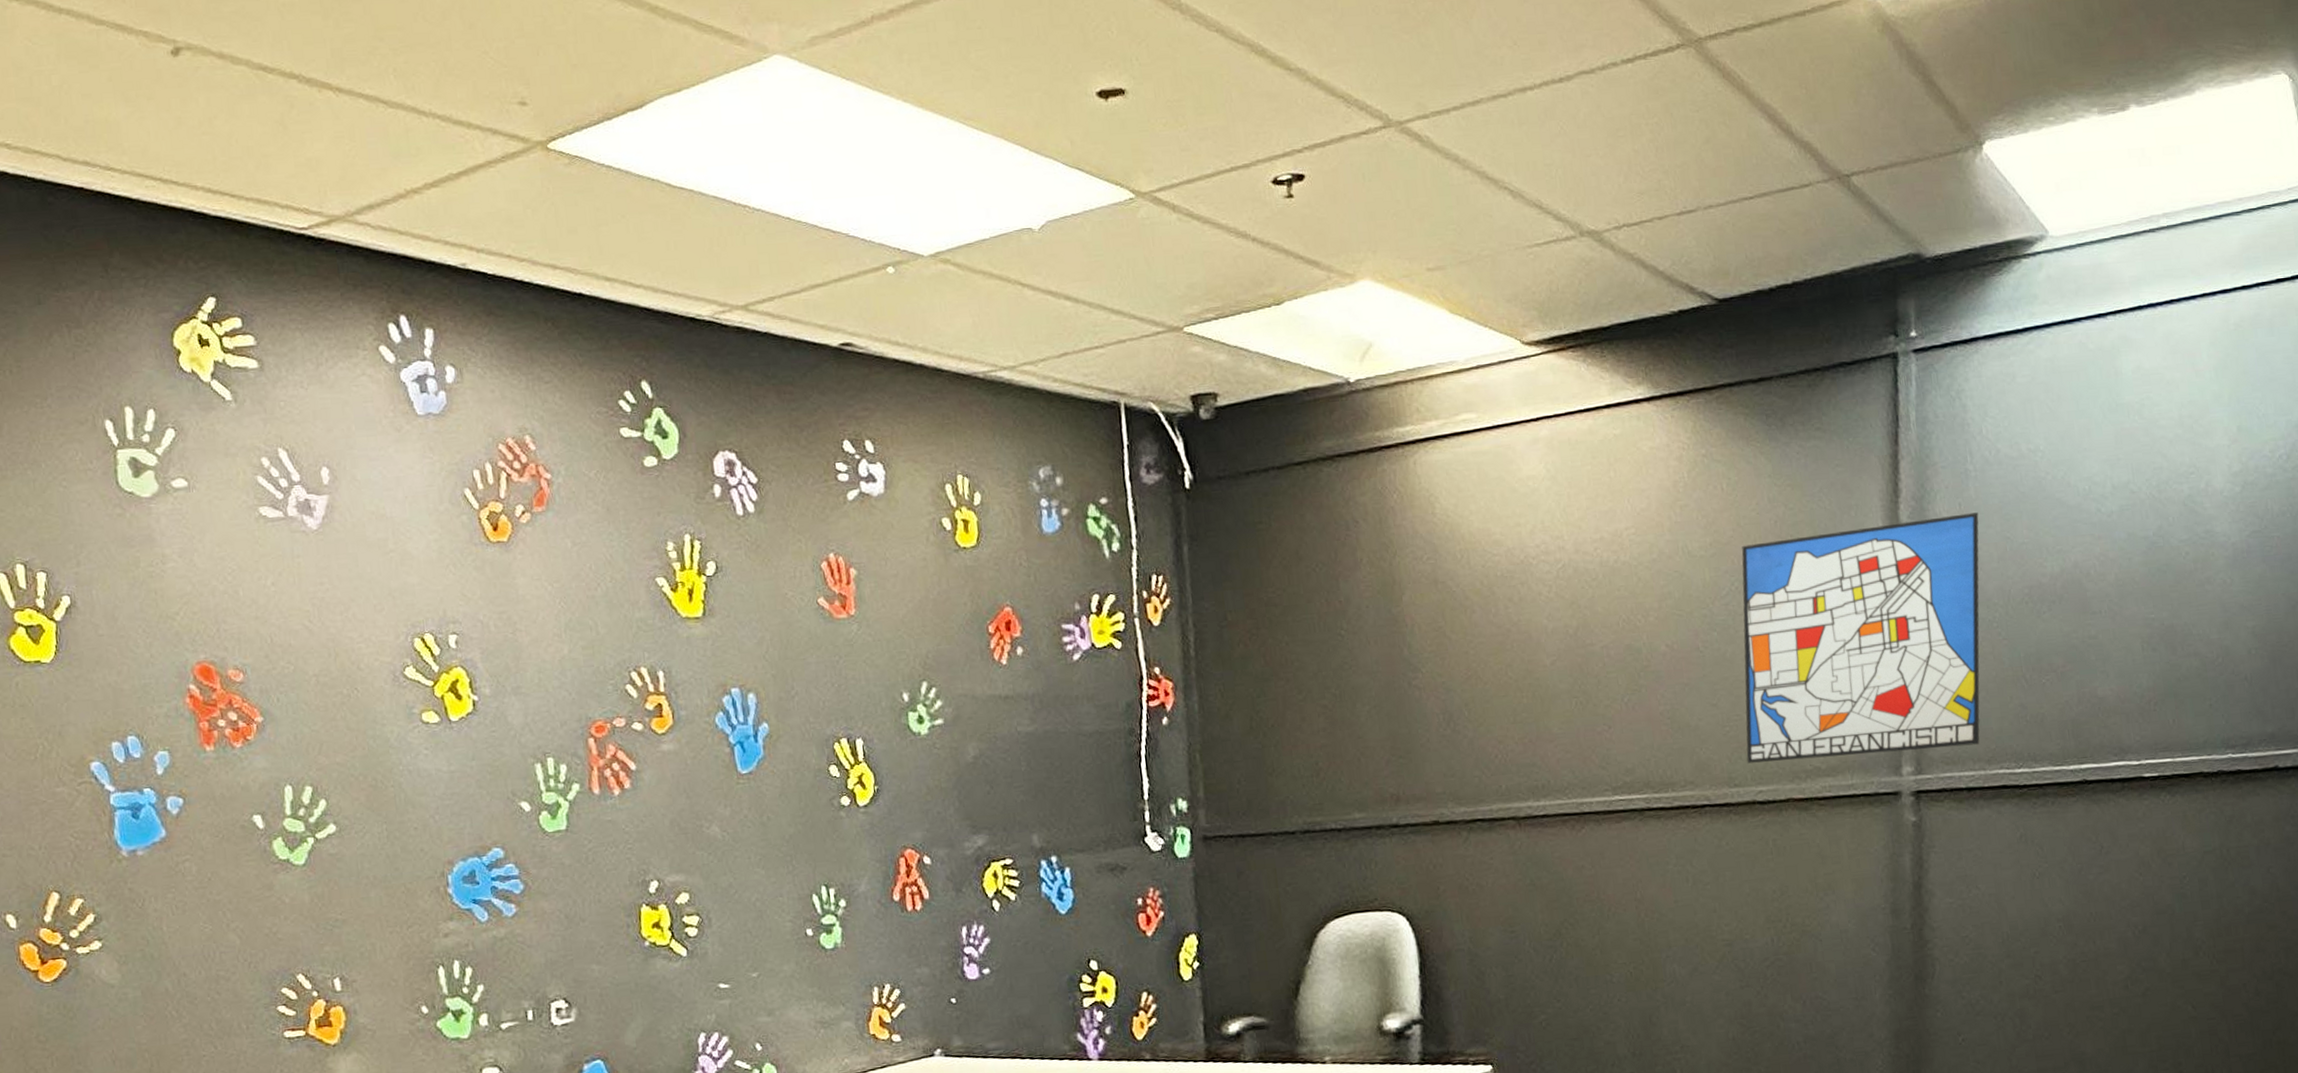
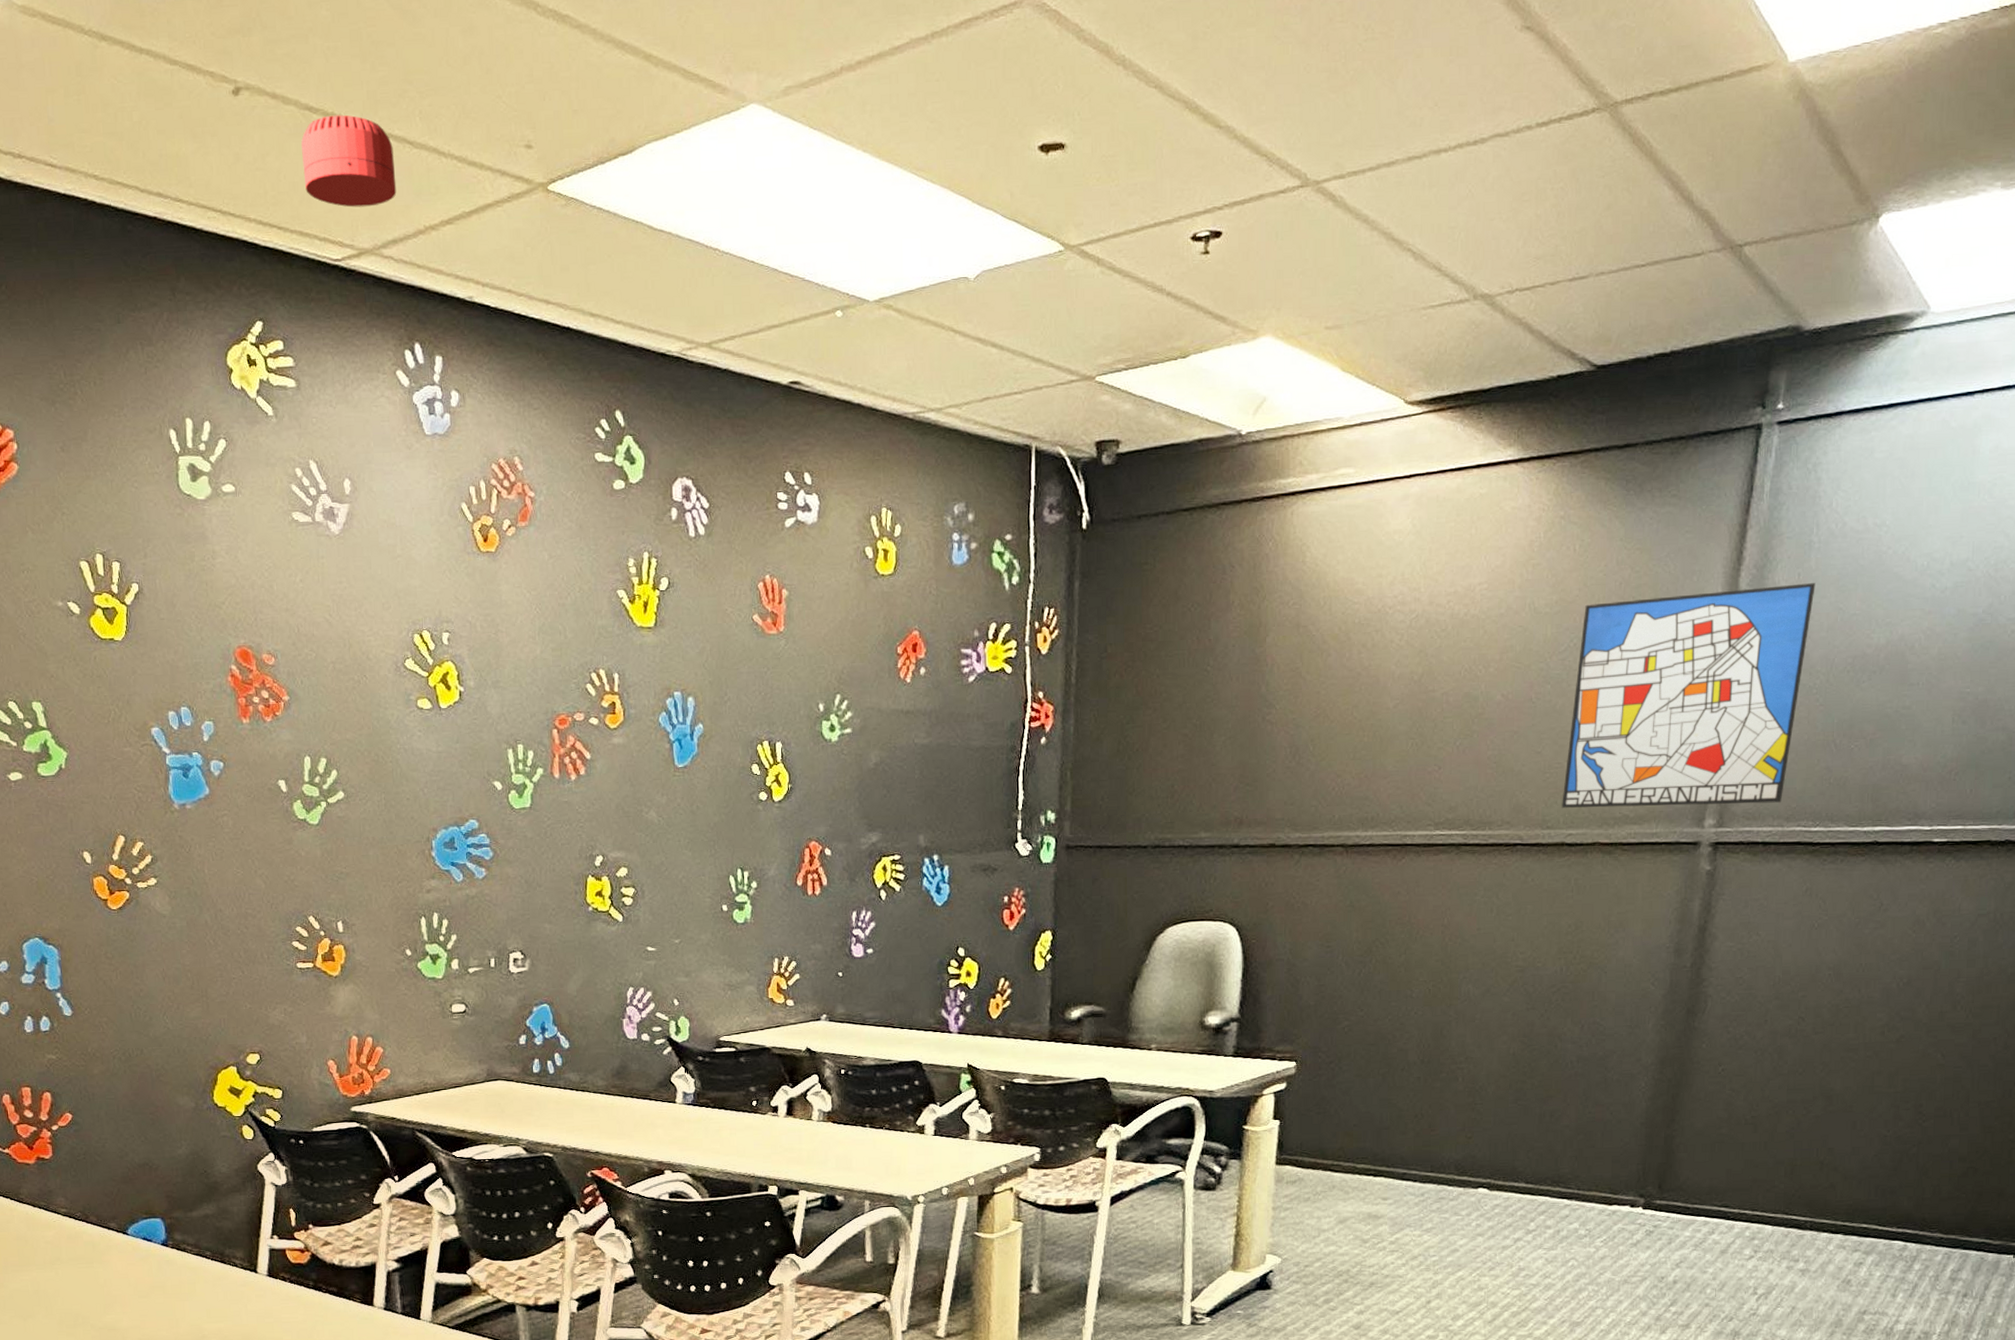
smoke detector: none [255,74,371,172] -> present [301,114,397,208]

